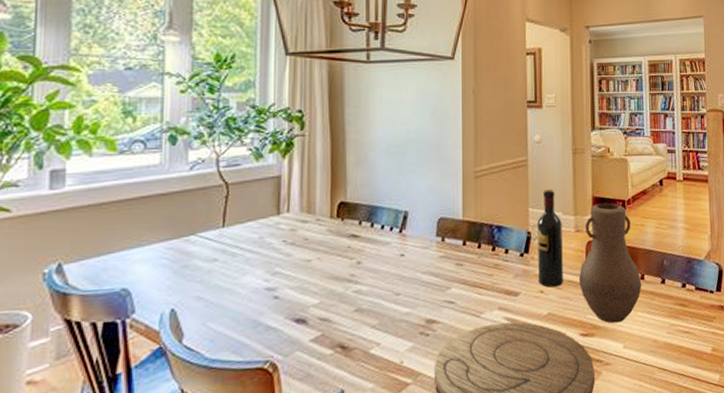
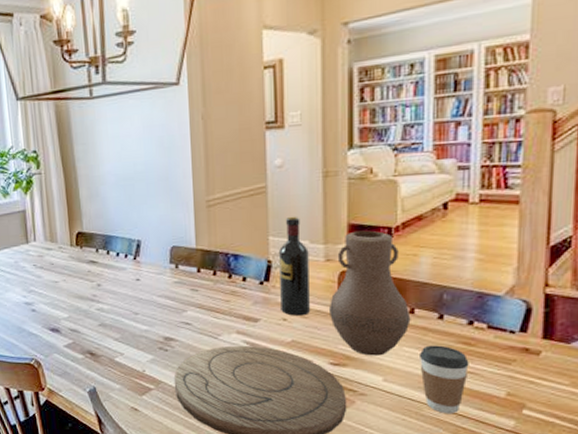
coffee cup: none [650,308,685,375] -> present [420,345,469,414]

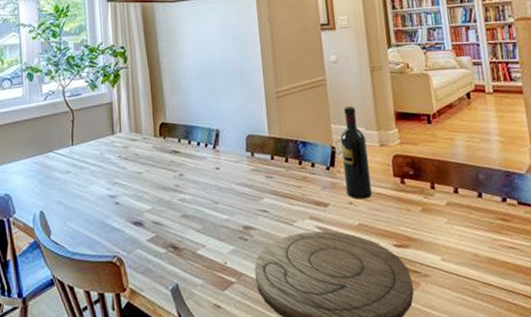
vase: present [330,230,411,356] -> none [388,117,456,236]
coffee cup: present [420,345,469,414] -> none [468,222,510,291]

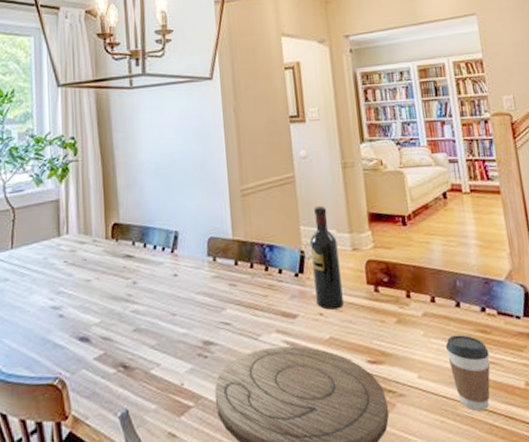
coffee cup: none [468,222,510,291] -> present [446,334,490,412]

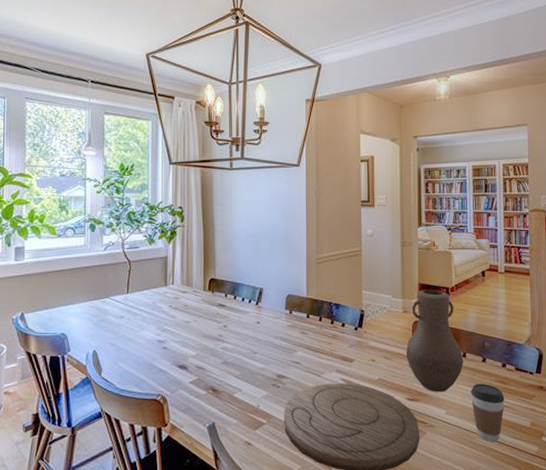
wine bottle: present [309,205,344,310] -> none [369,275,392,357]
vase: none [360,219,433,351] -> present [406,289,464,392]

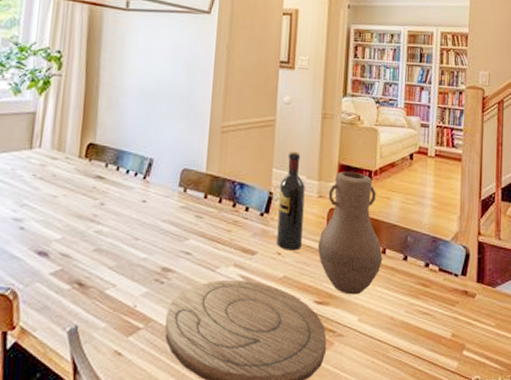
wine bottle: none [369,275,392,357] -> present [277,151,305,251]
coffee cup: present [471,383,505,442] -> none [388,286,425,356]

